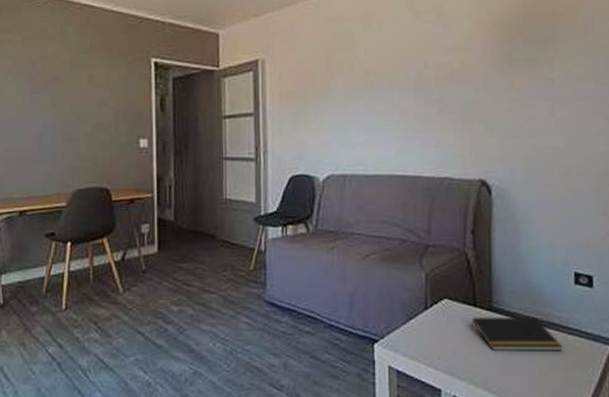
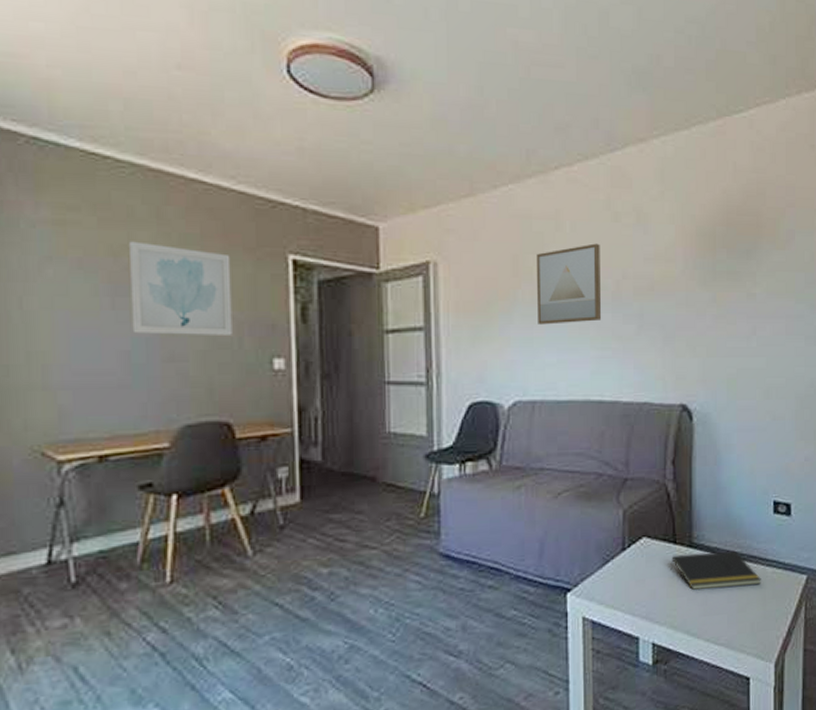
wall art: none [42,53,111,122] -> present [129,241,232,335]
wall art: none [346,39,405,110] -> present [536,243,602,325]

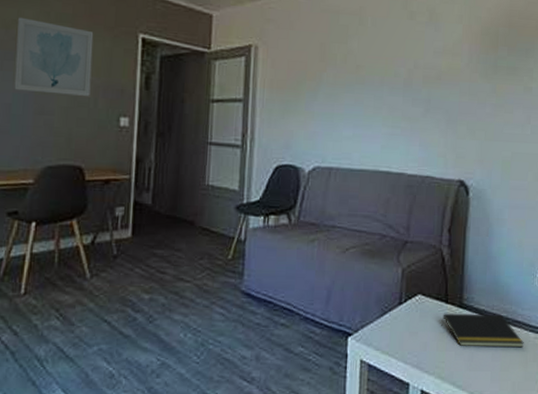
wall art: present [536,243,602,325] -> none [338,37,396,104]

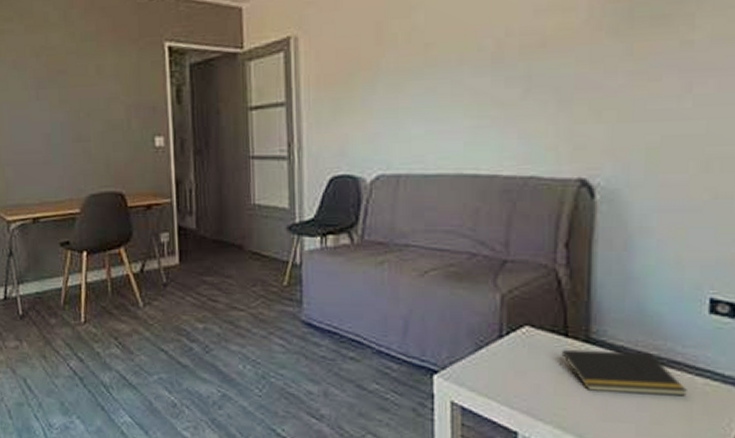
wall art: present [14,17,94,96] -> none [46,42,123,119]

